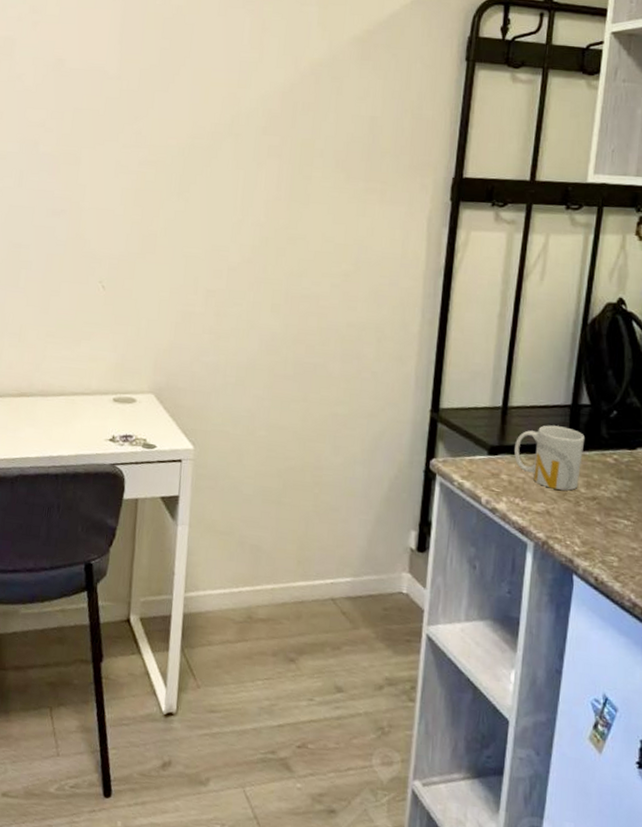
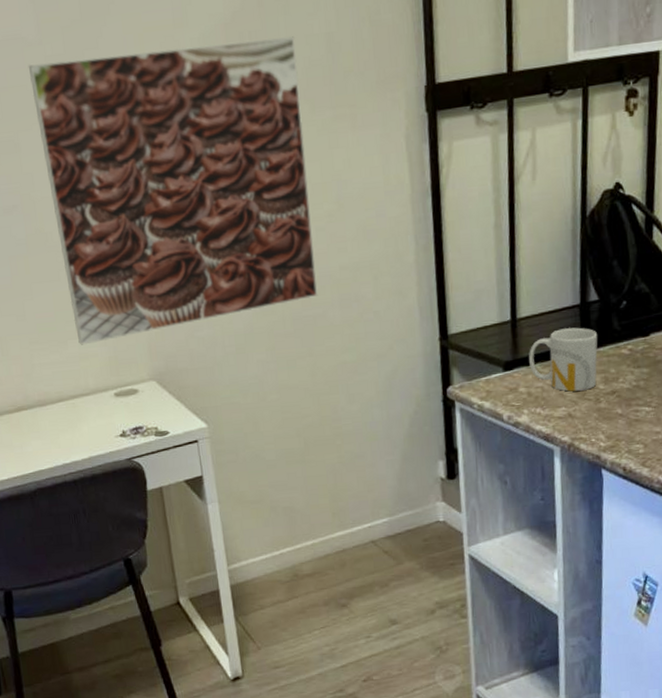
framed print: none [91,94,342,348] -> present [28,35,318,345]

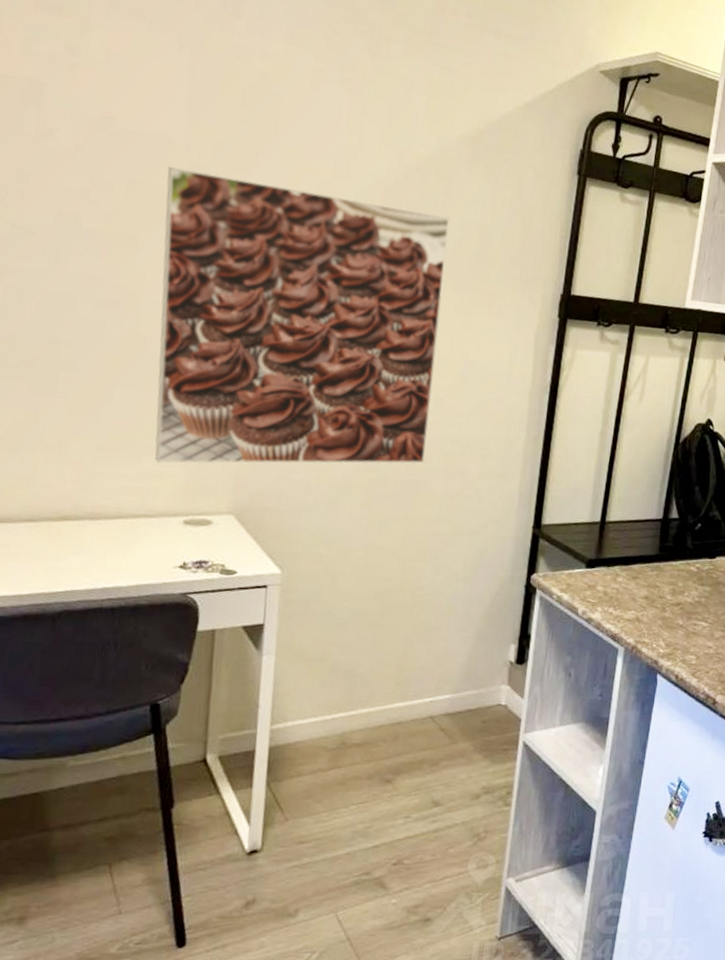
mug: present [529,327,598,392] -> none [610,538,672,598]

